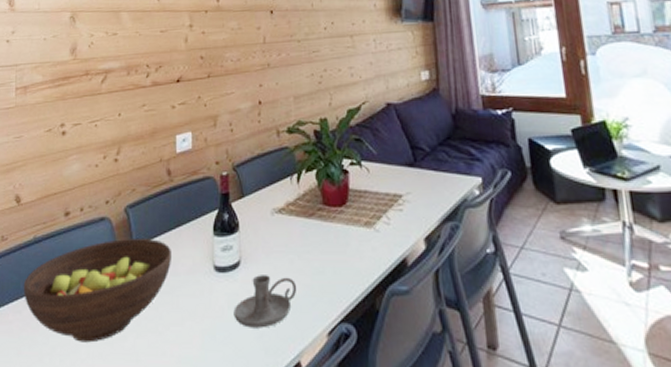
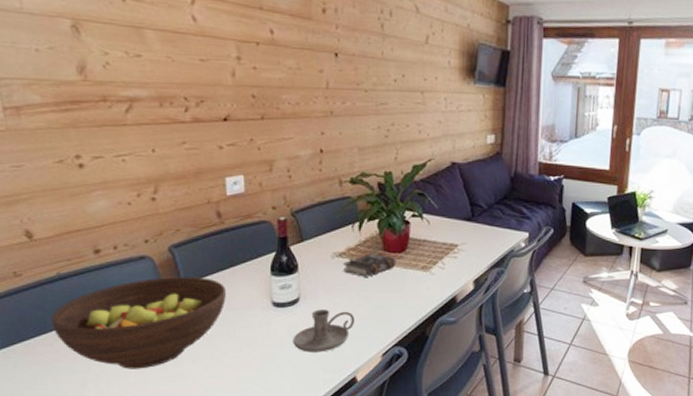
book: none [283,208,337,236] -> present [343,253,396,277]

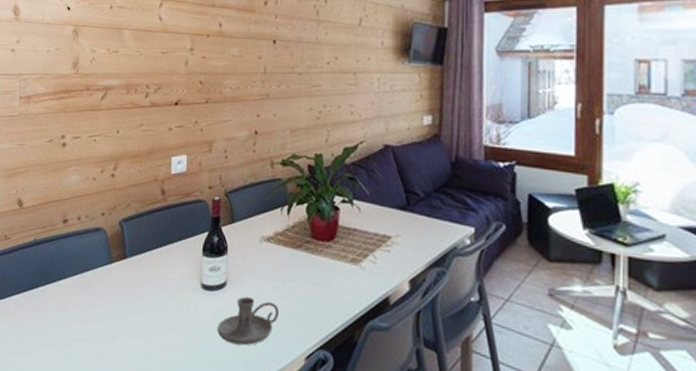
fruit bowl: present [50,277,226,369] -> none [23,249,162,340]
book: present [343,253,396,277] -> none [270,239,324,266]

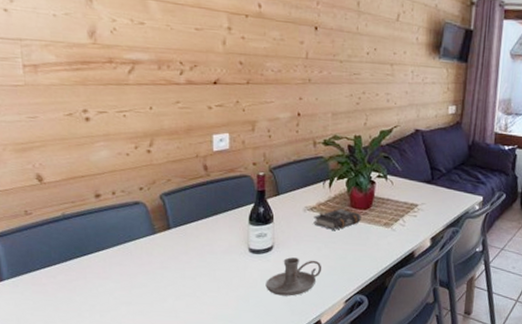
book: none [270,239,324,266] -> present [313,208,361,230]

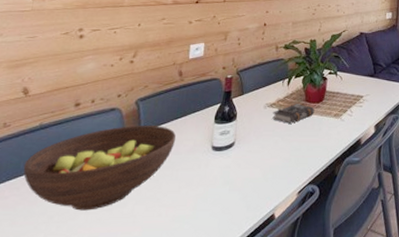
fruit bowl: none [55,221,208,303] -> present [23,126,176,211]
candle holder: present [265,257,322,296] -> none [224,152,278,192]

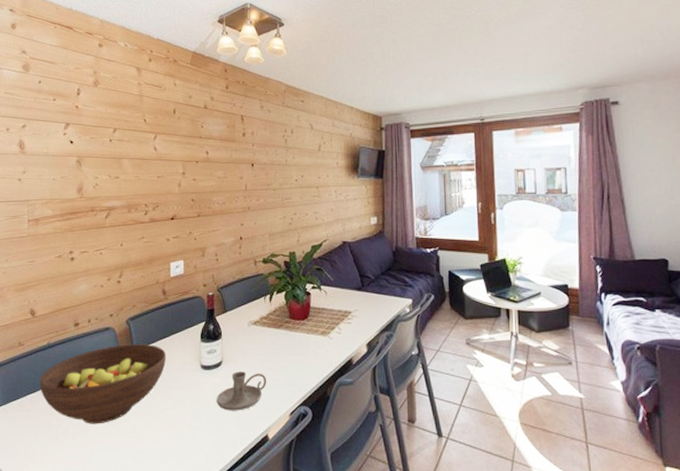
candle holder: none [224,152,278,192] -> present [216,371,267,411]
book: present [272,104,315,124] -> none [257,321,300,342]

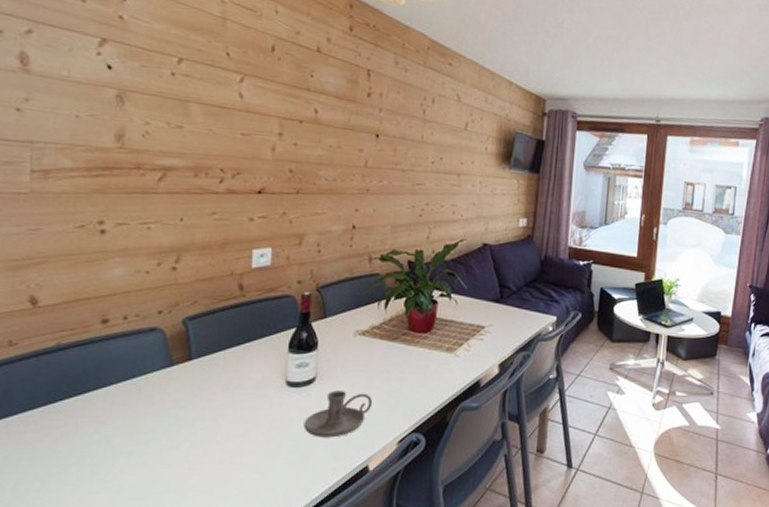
fruit bowl: present [39,344,166,424] -> none [40,351,238,453]

